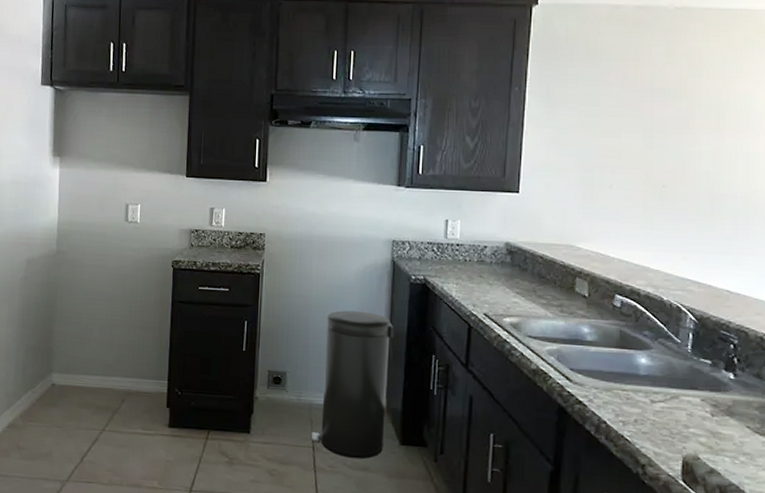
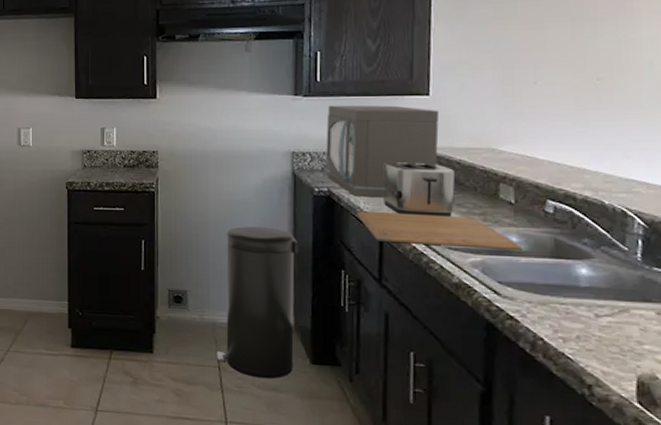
microwave: none [423,197,527,287] -> present [326,105,440,198]
chopping board: none [448,299,593,341] -> present [356,211,523,251]
toaster: none [474,253,537,307] -> present [383,161,455,217]

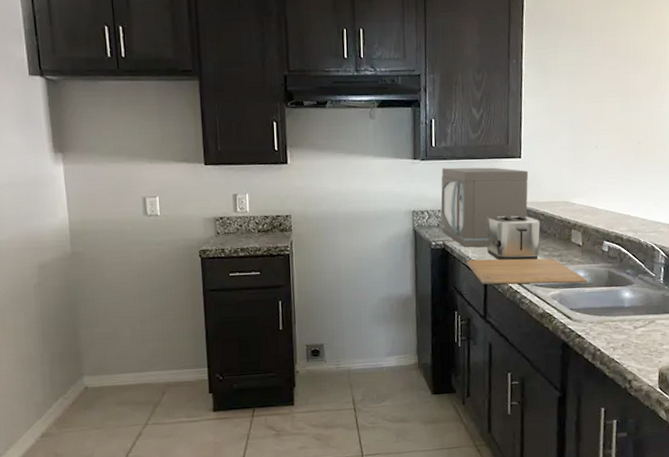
pedal bin: present [216,226,299,379] -> none [351,279,420,413]

